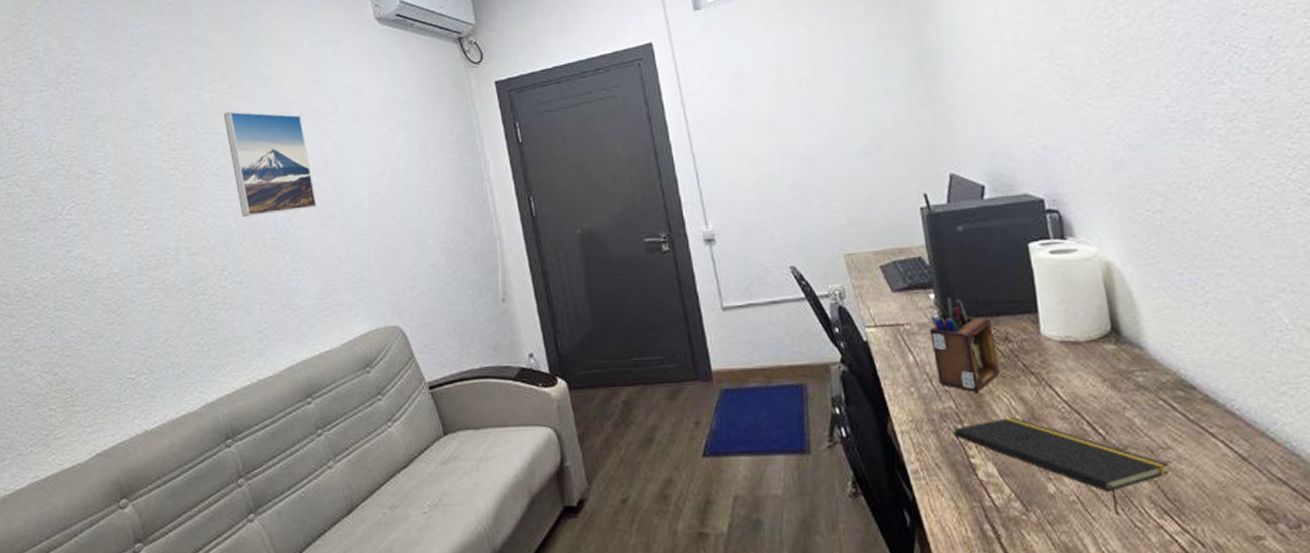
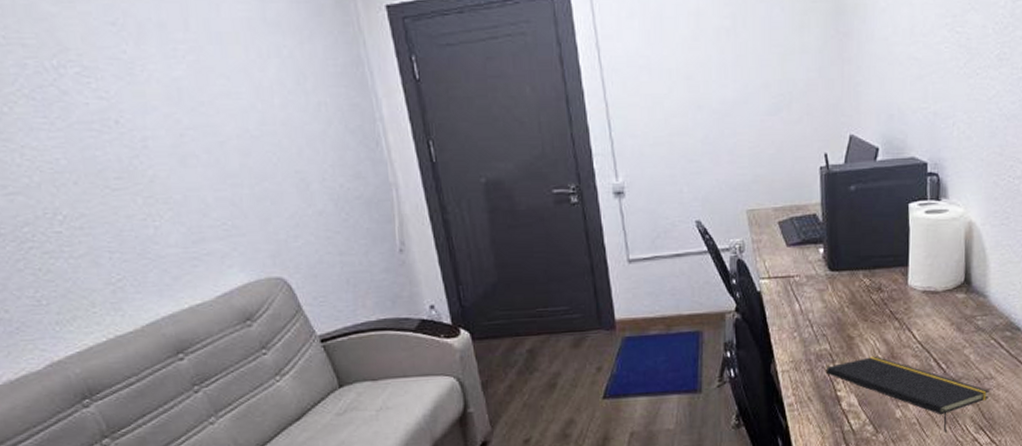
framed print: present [223,111,317,217] -> none [31,18,172,151]
desk organizer: present [929,296,1000,392] -> none [816,251,870,335]

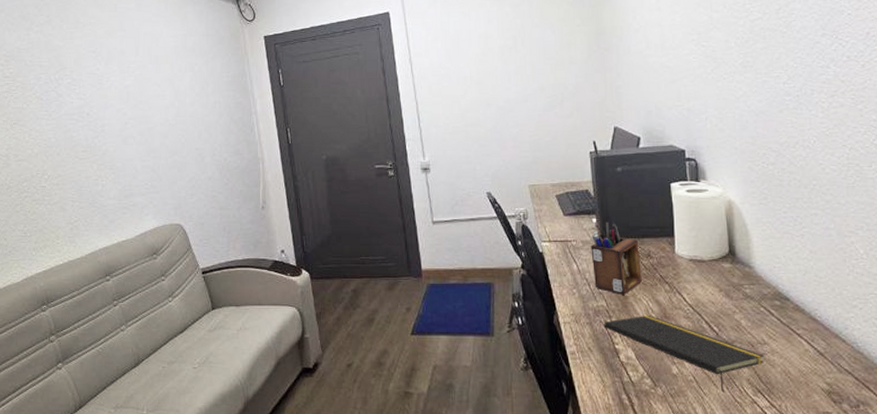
desk organizer: none [816,251,870,335] -> present [591,221,642,295]

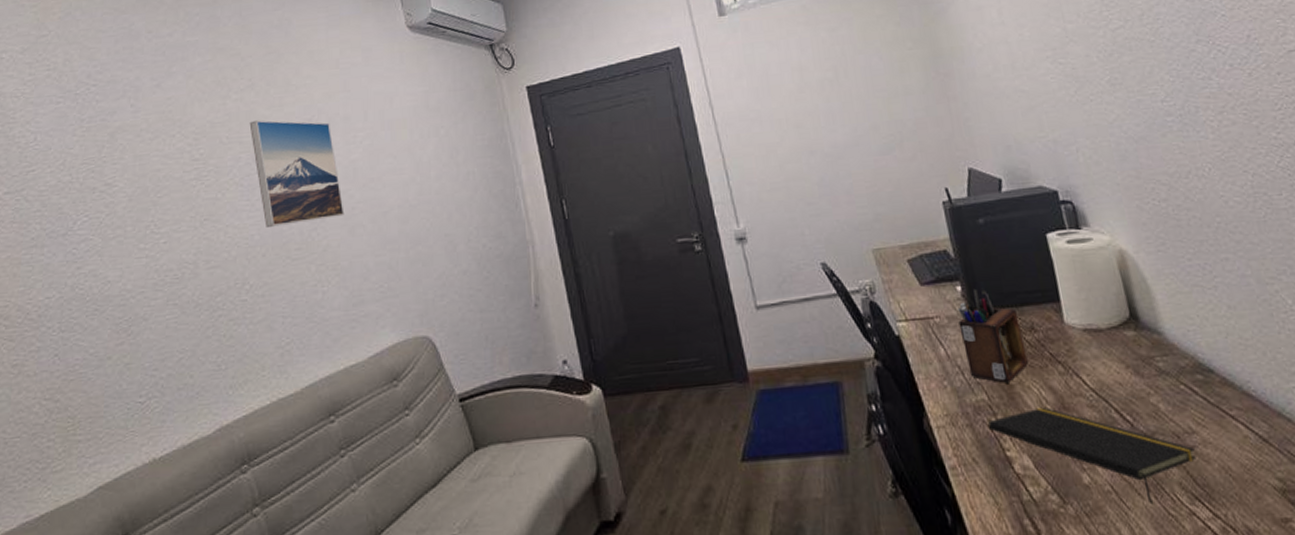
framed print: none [47,49,119,133] -> present [249,120,344,227]

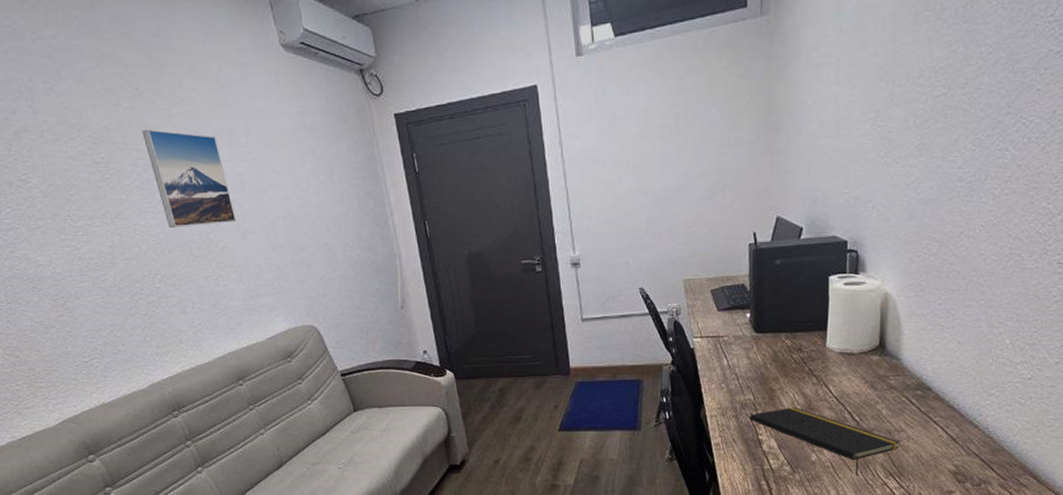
desk organizer: present [958,288,1028,383] -> none [742,316,791,388]

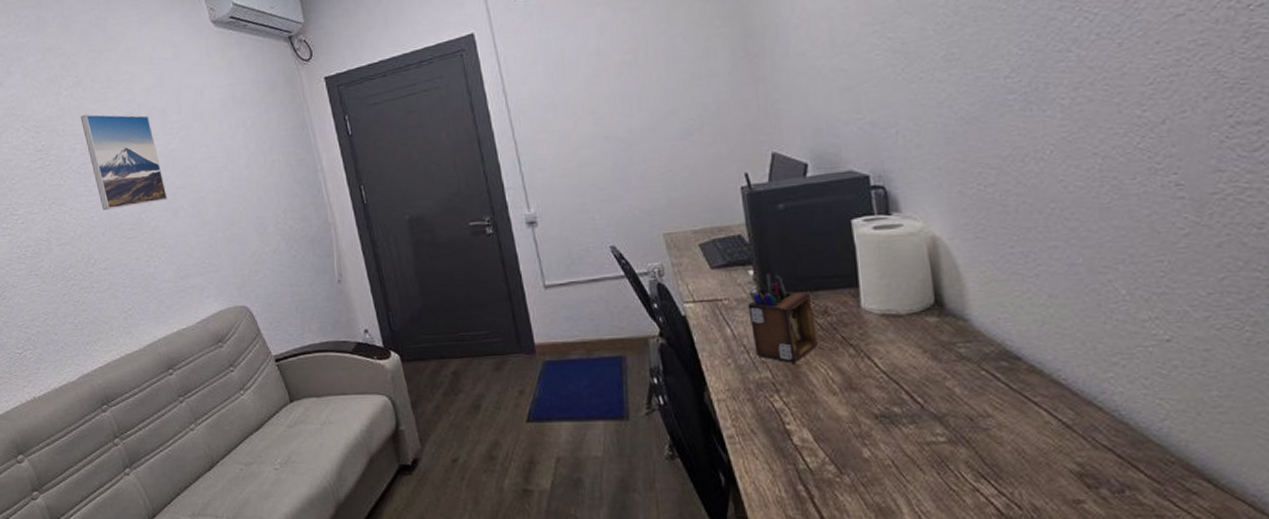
desk organizer: none [742,316,791,388] -> present [748,272,818,363]
notepad: present [749,406,900,477] -> none [769,386,988,480]

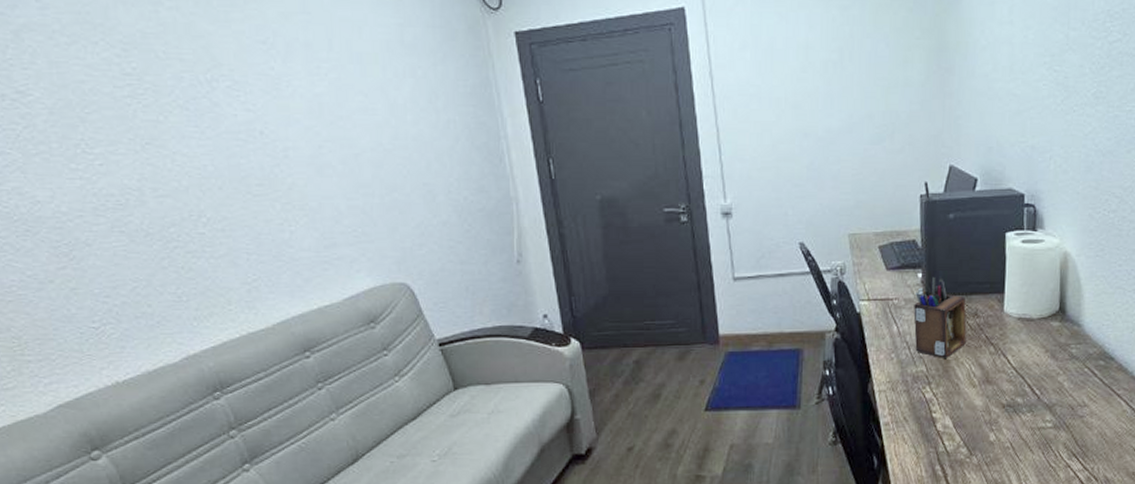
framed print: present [80,114,168,210] -> none [190,35,311,158]

